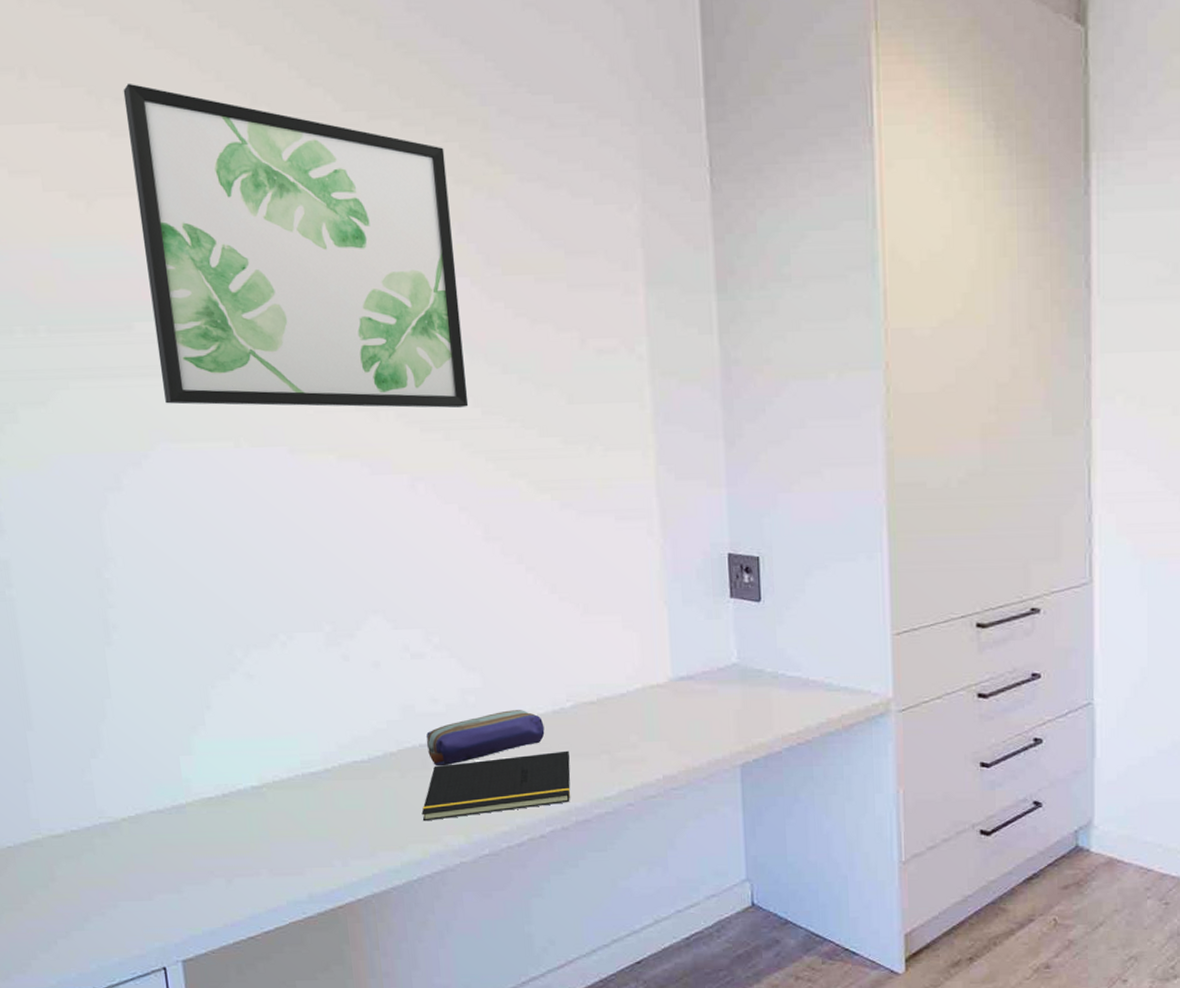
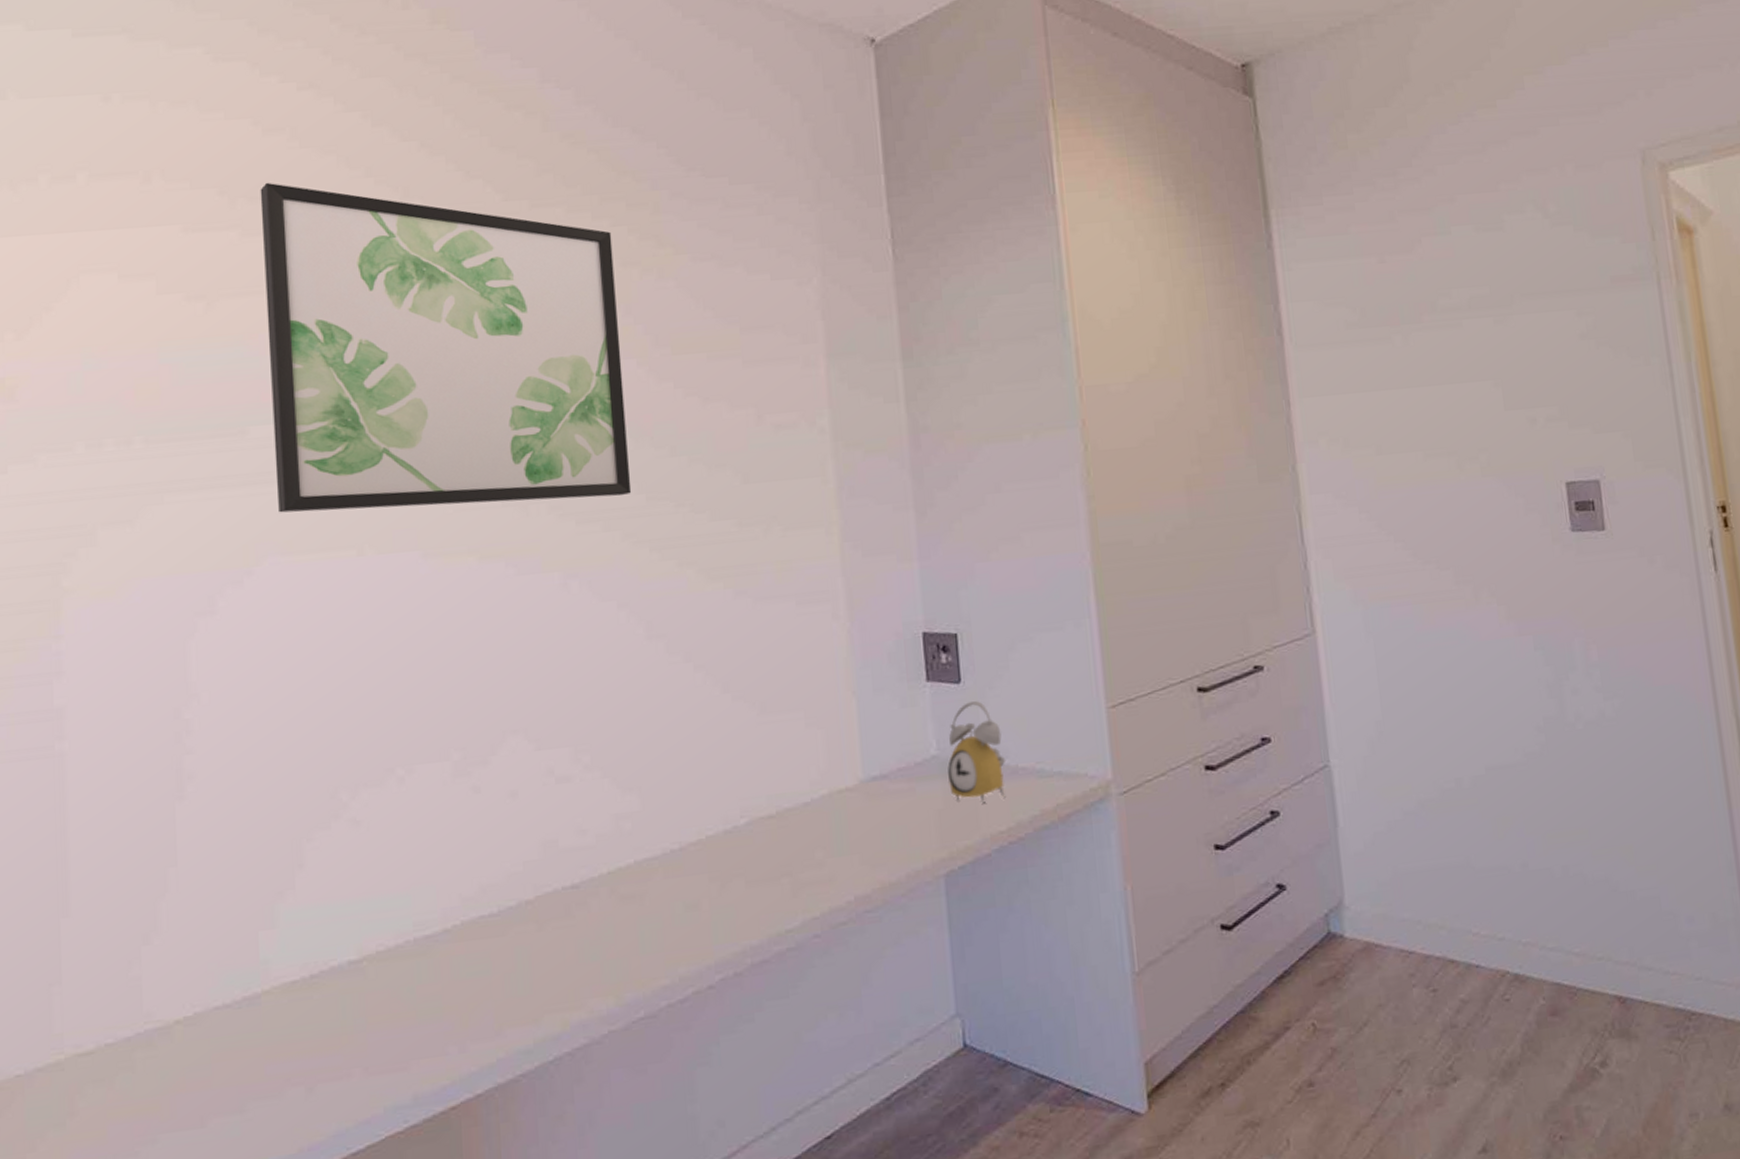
notepad: present [421,750,571,822] -> none [562,877,745,984]
pencil case: present [426,710,545,766] -> none [571,833,714,912]
alarm clock: none [746,619,799,708] -> present [947,701,1006,804]

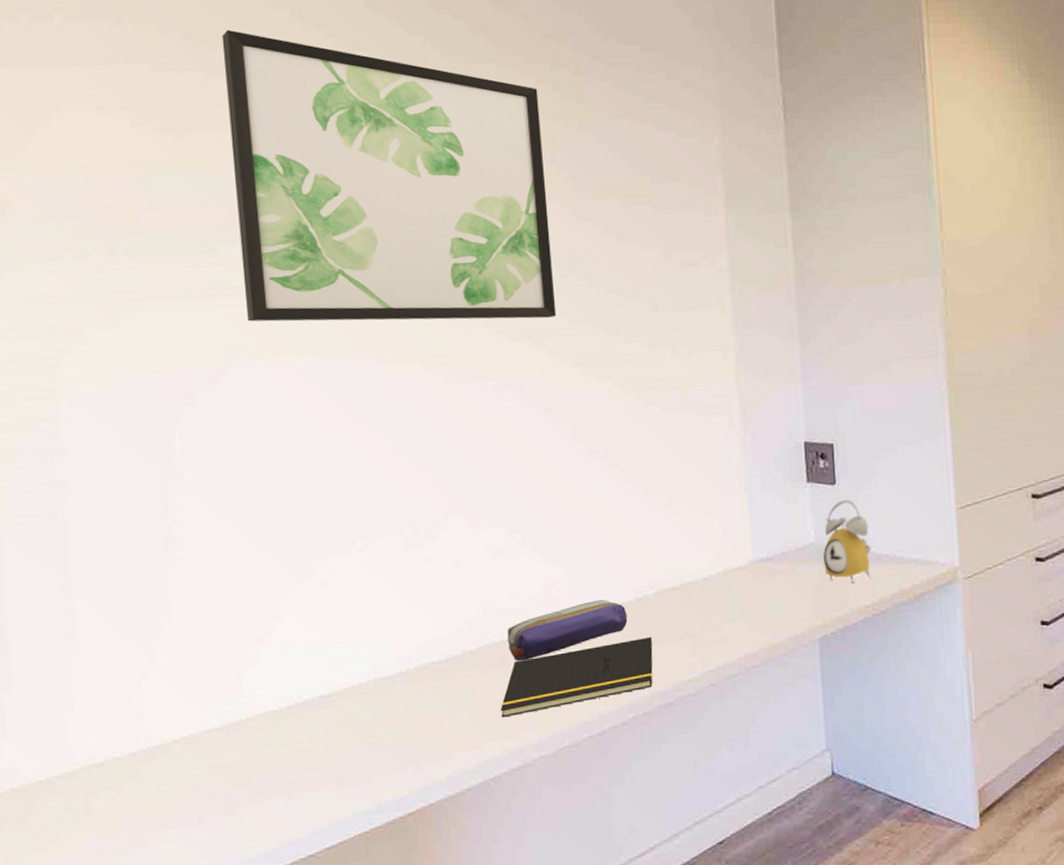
notepad: none [562,877,745,984] -> present [500,636,653,718]
pencil case: none [571,833,714,912] -> present [507,600,628,661]

